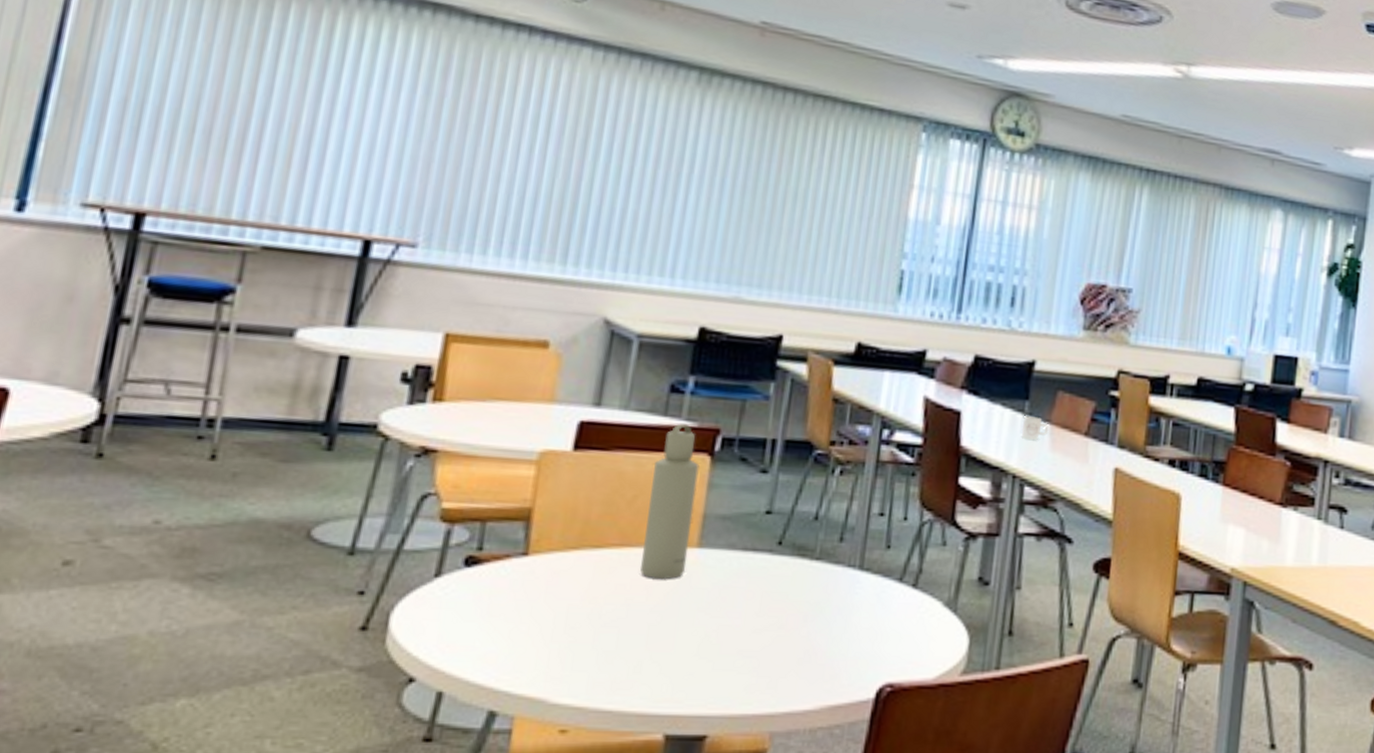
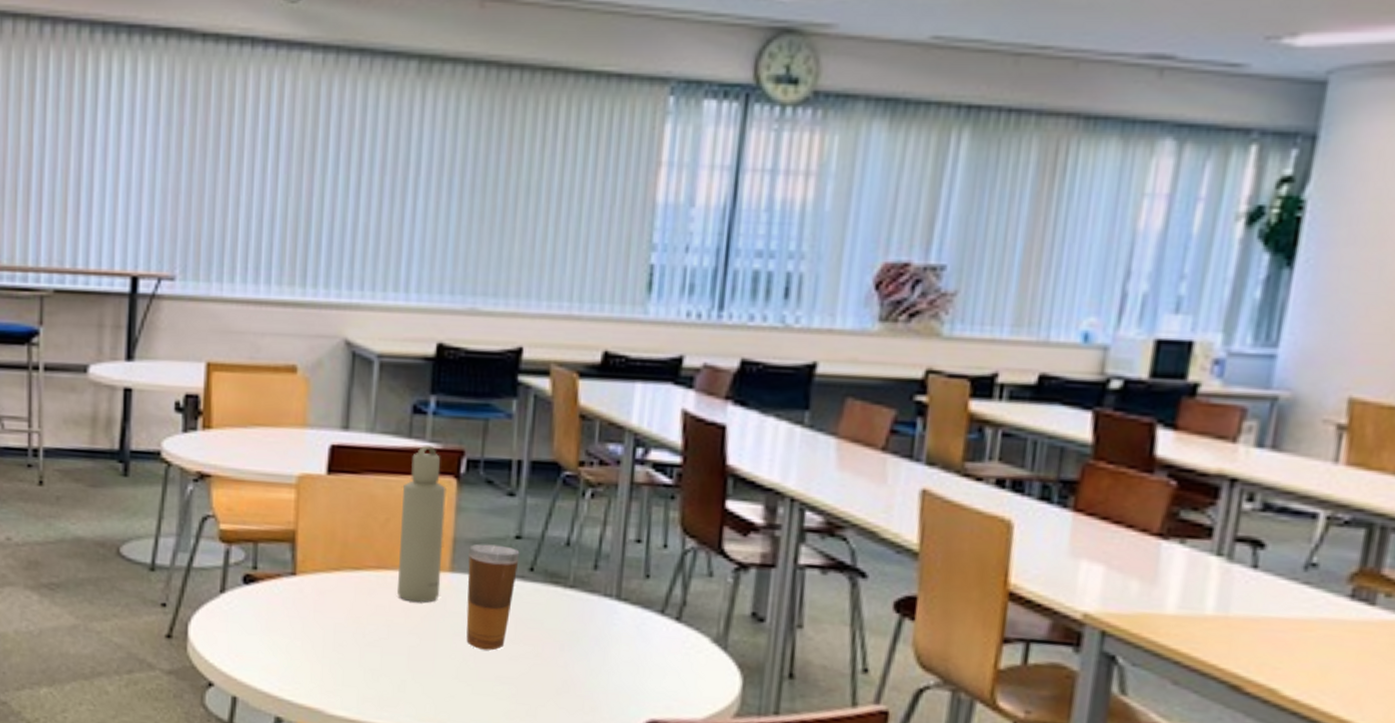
beverage cup: none [710,519,770,625] -> present [466,543,520,651]
mug: present [1021,416,1049,441] -> none [800,429,835,458]

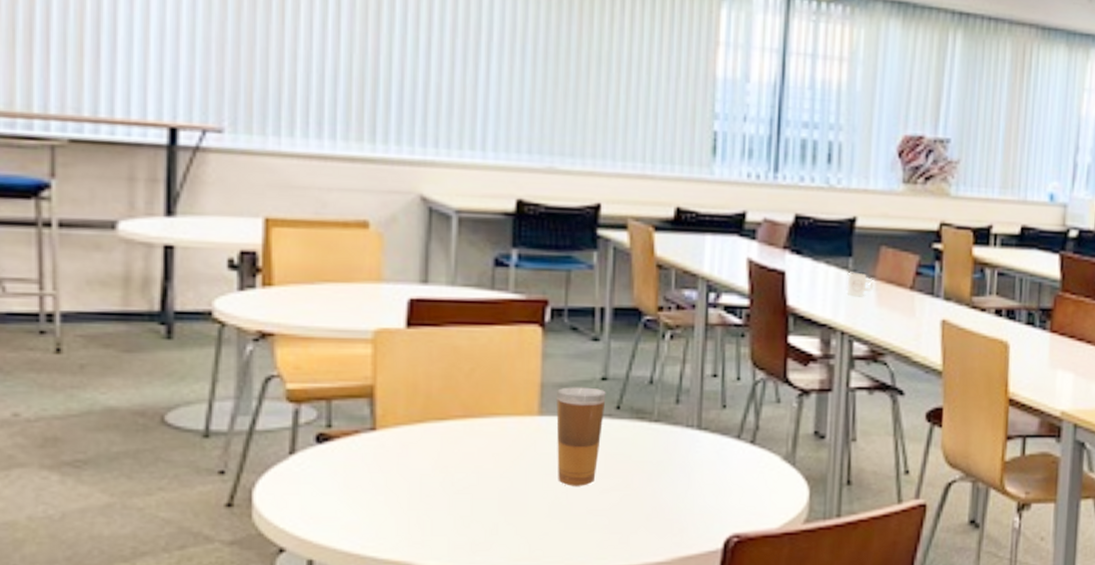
bottle: present [397,445,447,603] -> none [486,296,532,448]
mug: none [800,429,835,458] -> present [847,273,874,297]

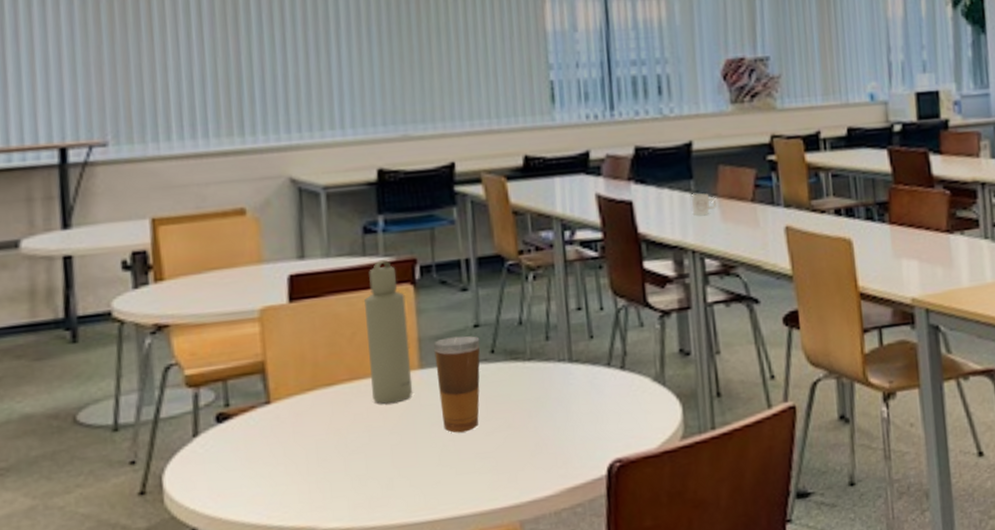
bottle: none [486,296,532,448] -> present [364,259,413,404]

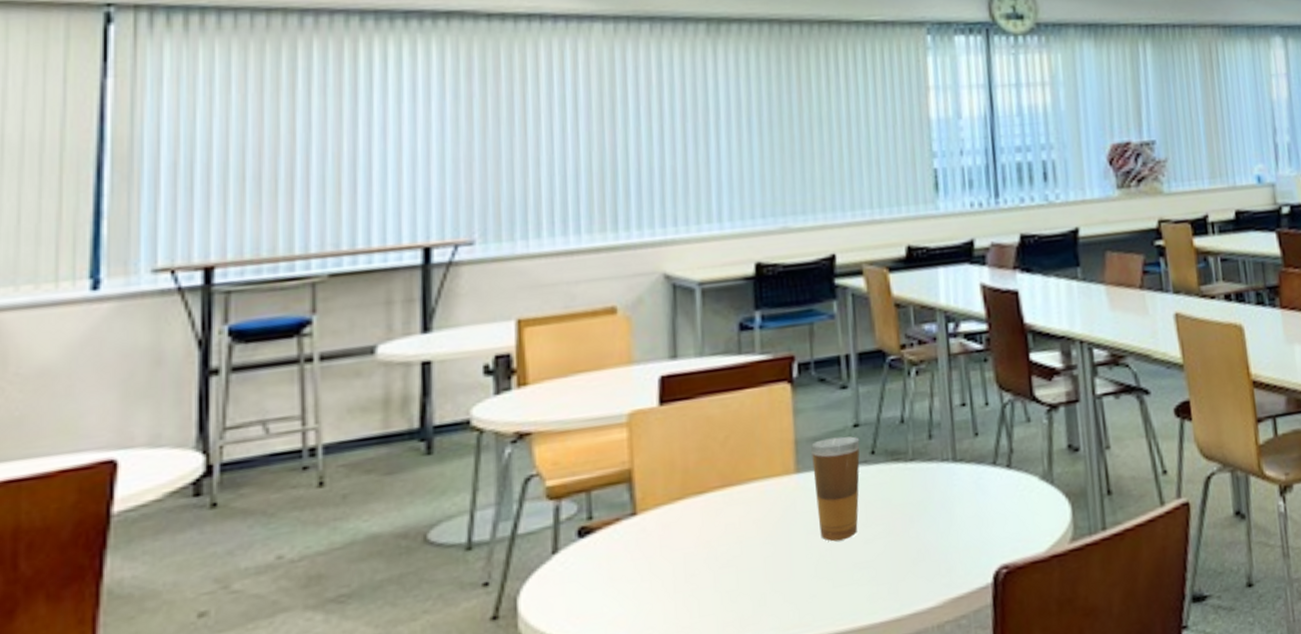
bottle: present [364,259,413,404] -> none [739,357,789,512]
mug: present [691,193,717,217] -> none [1078,280,1105,305]

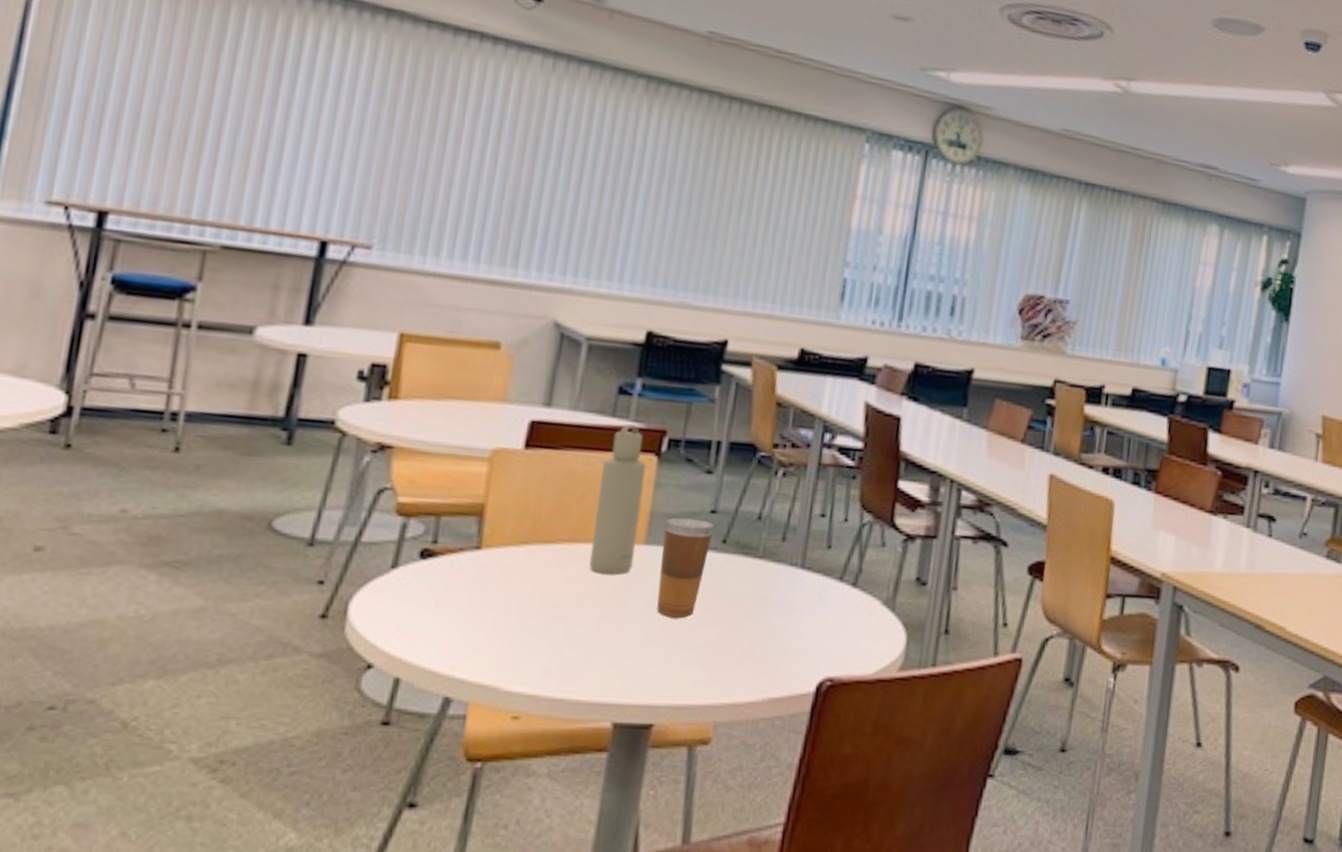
bottle: none [739,357,789,512] -> present [589,424,647,575]

